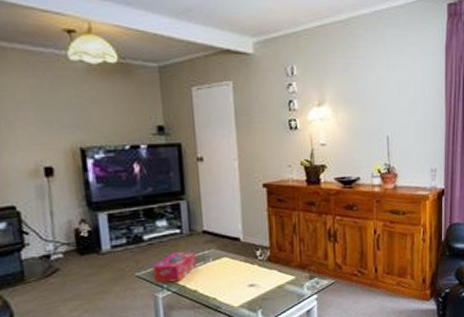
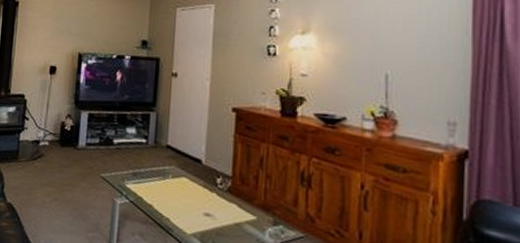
tissue box: present [153,251,197,283] -> none [116,160,157,192]

